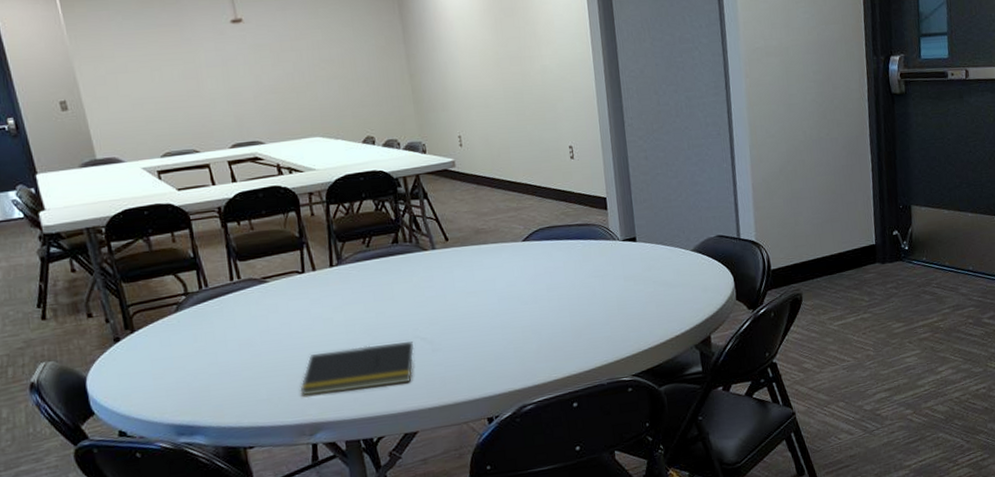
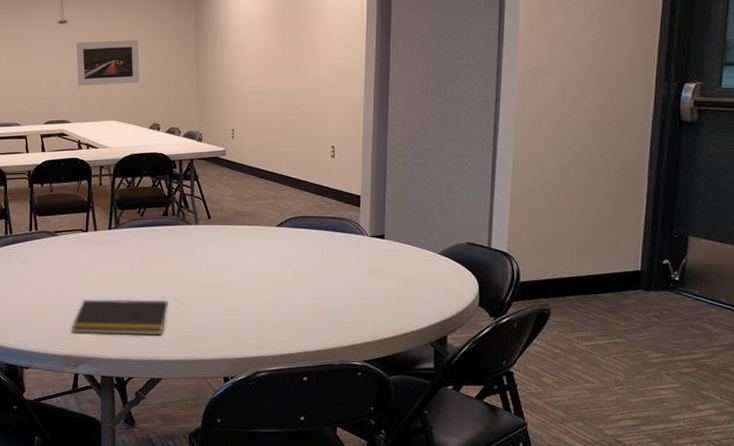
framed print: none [257,39,343,99] -> present [76,40,140,86]

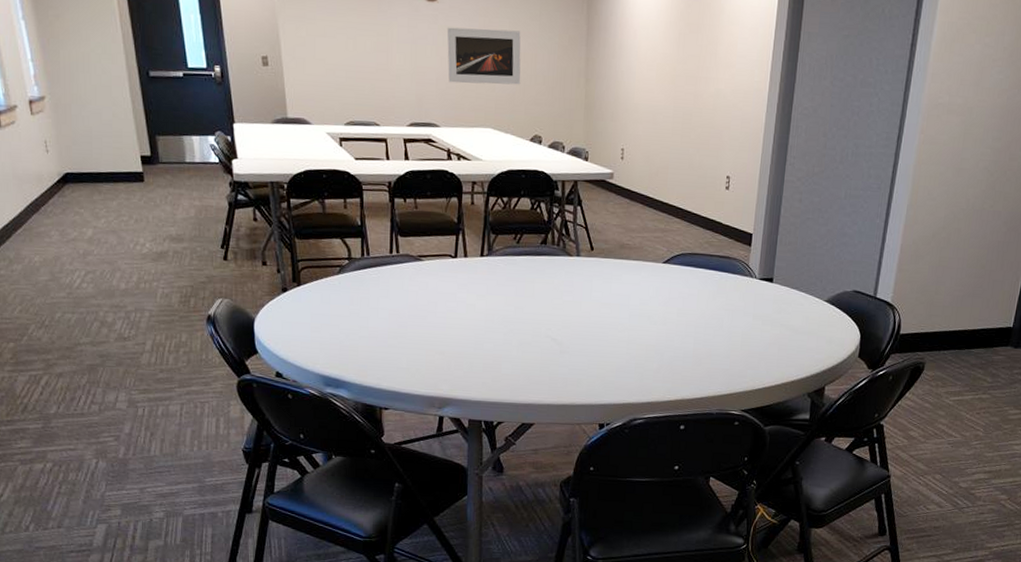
notepad: present [71,299,169,336] -> none [436,335,545,378]

